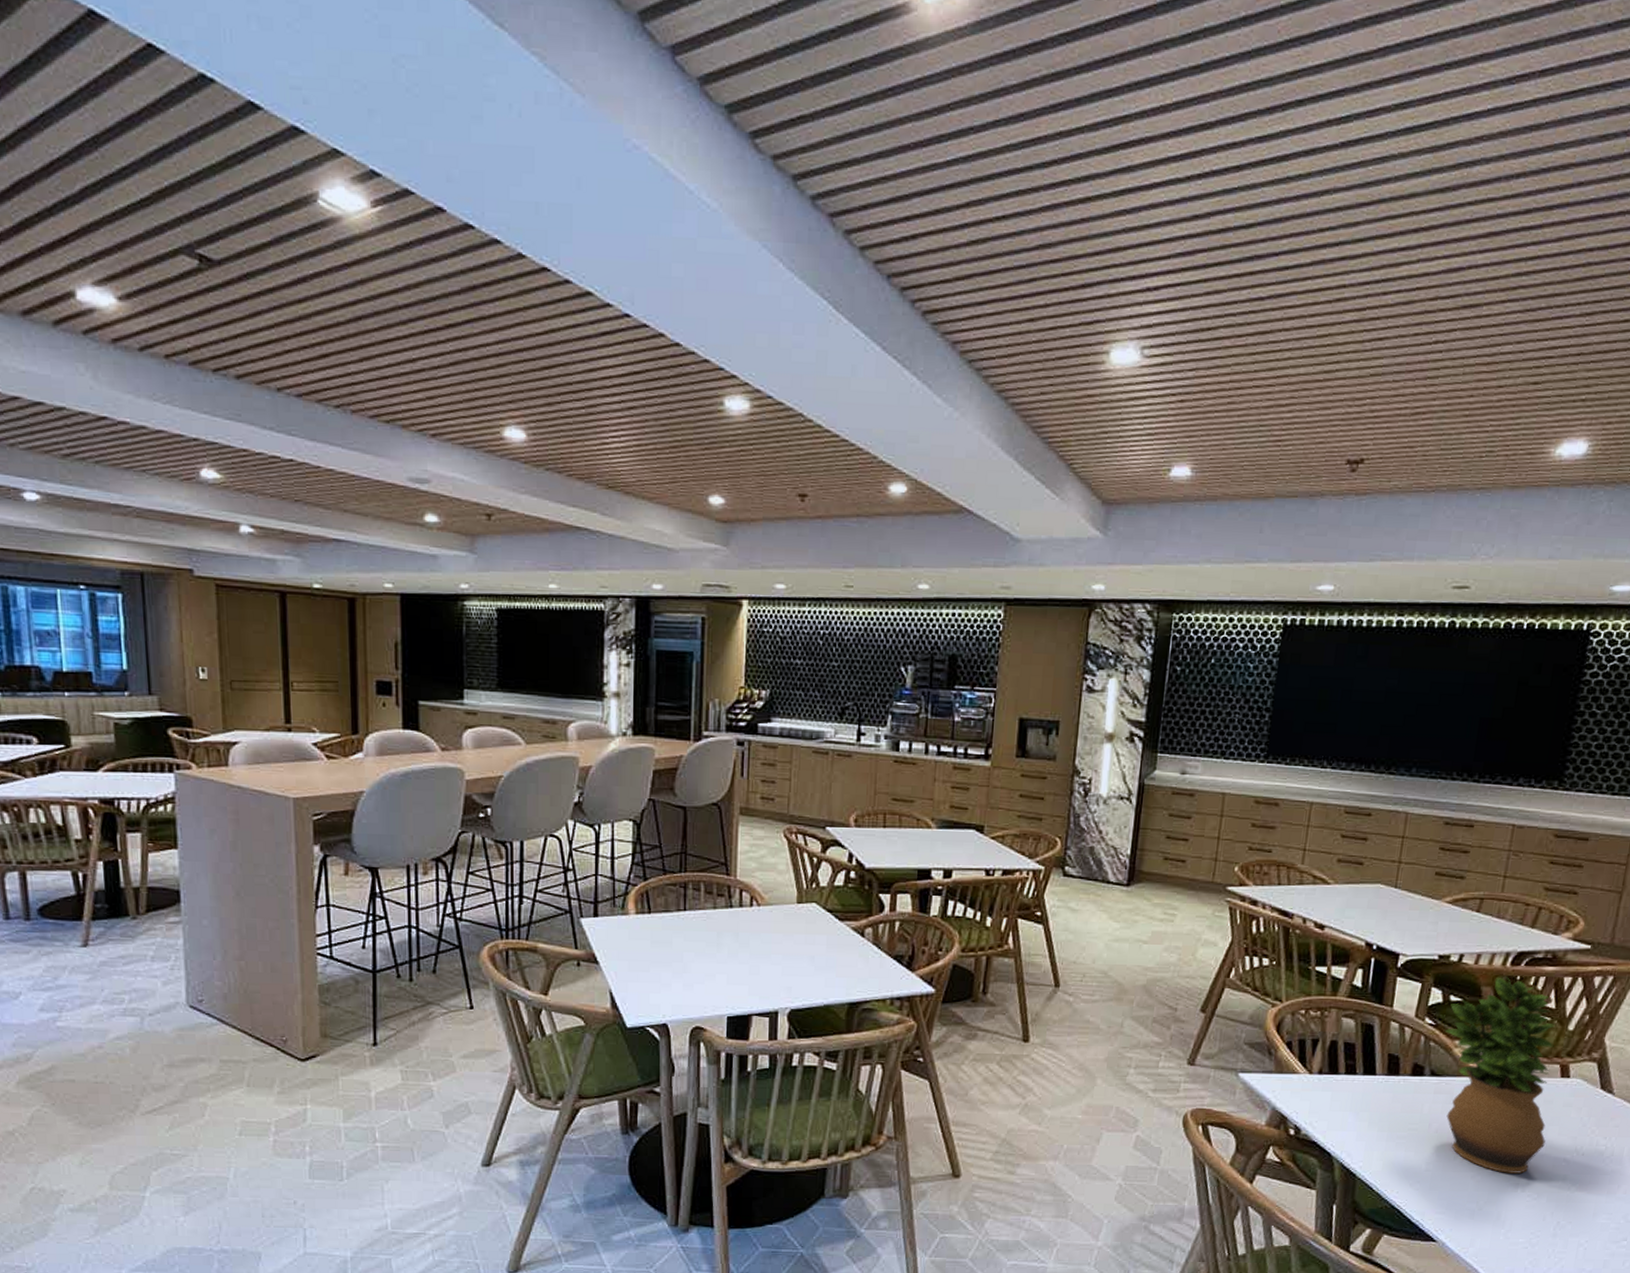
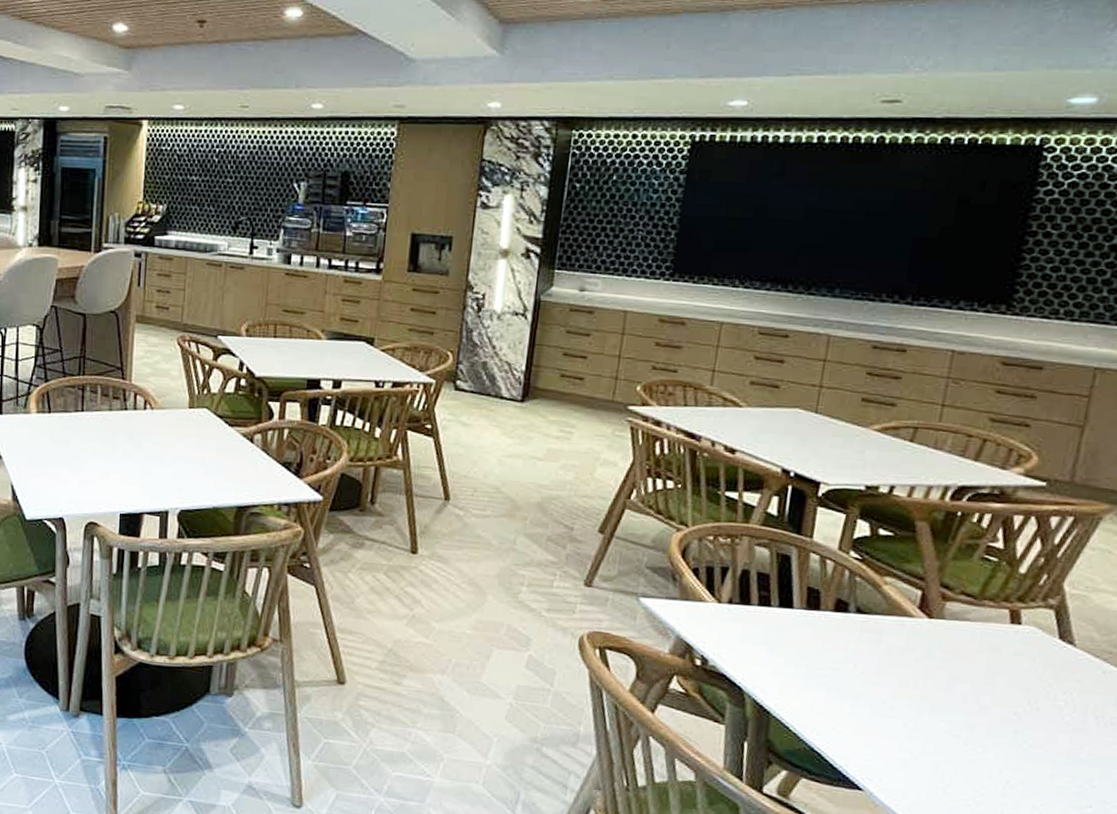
potted plant: present [1444,977,1556,1175] -> none [872,511,1005,725]

